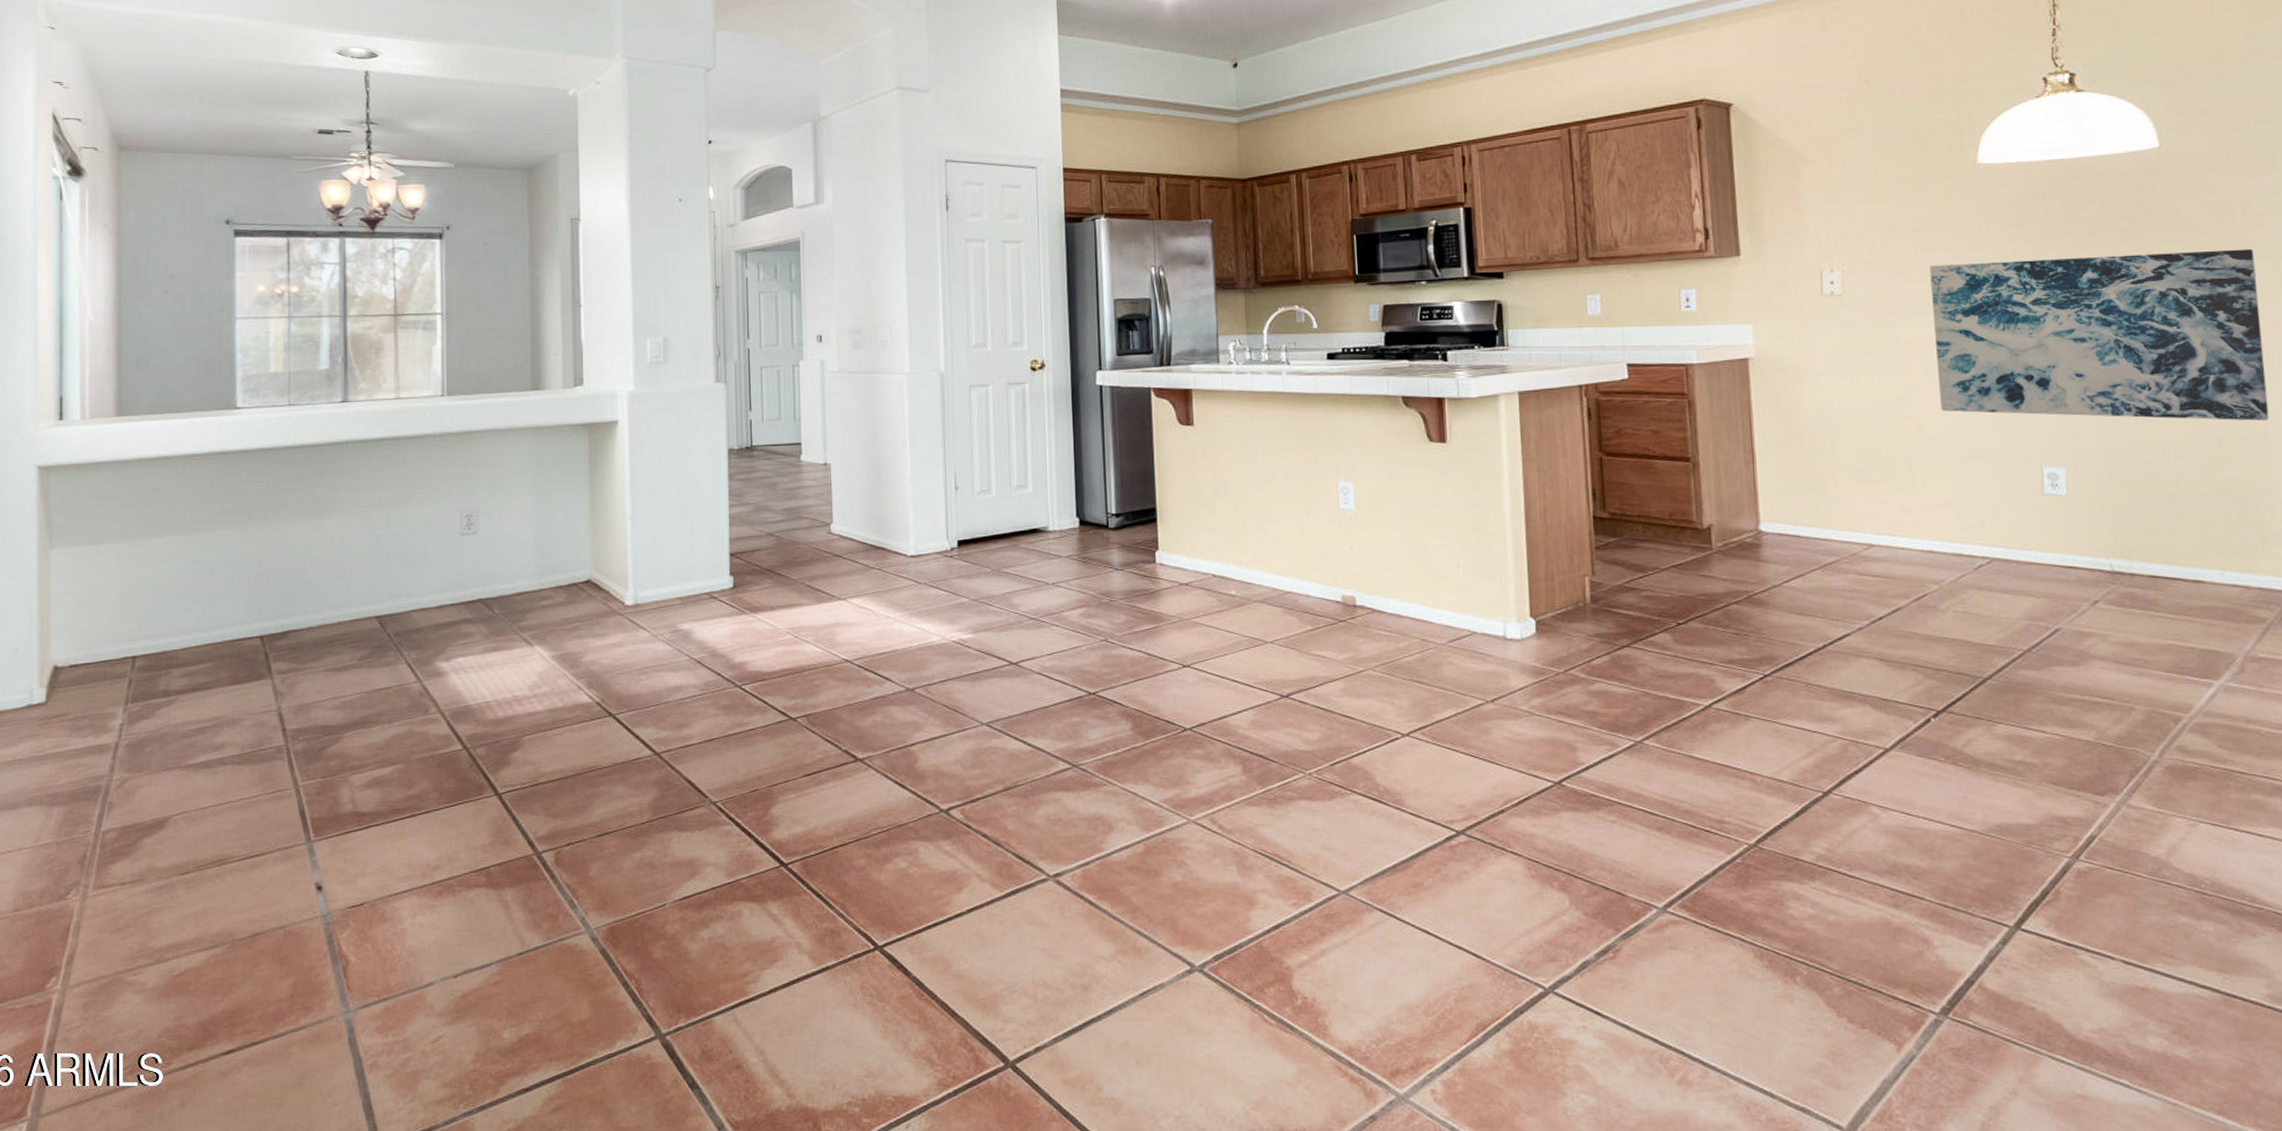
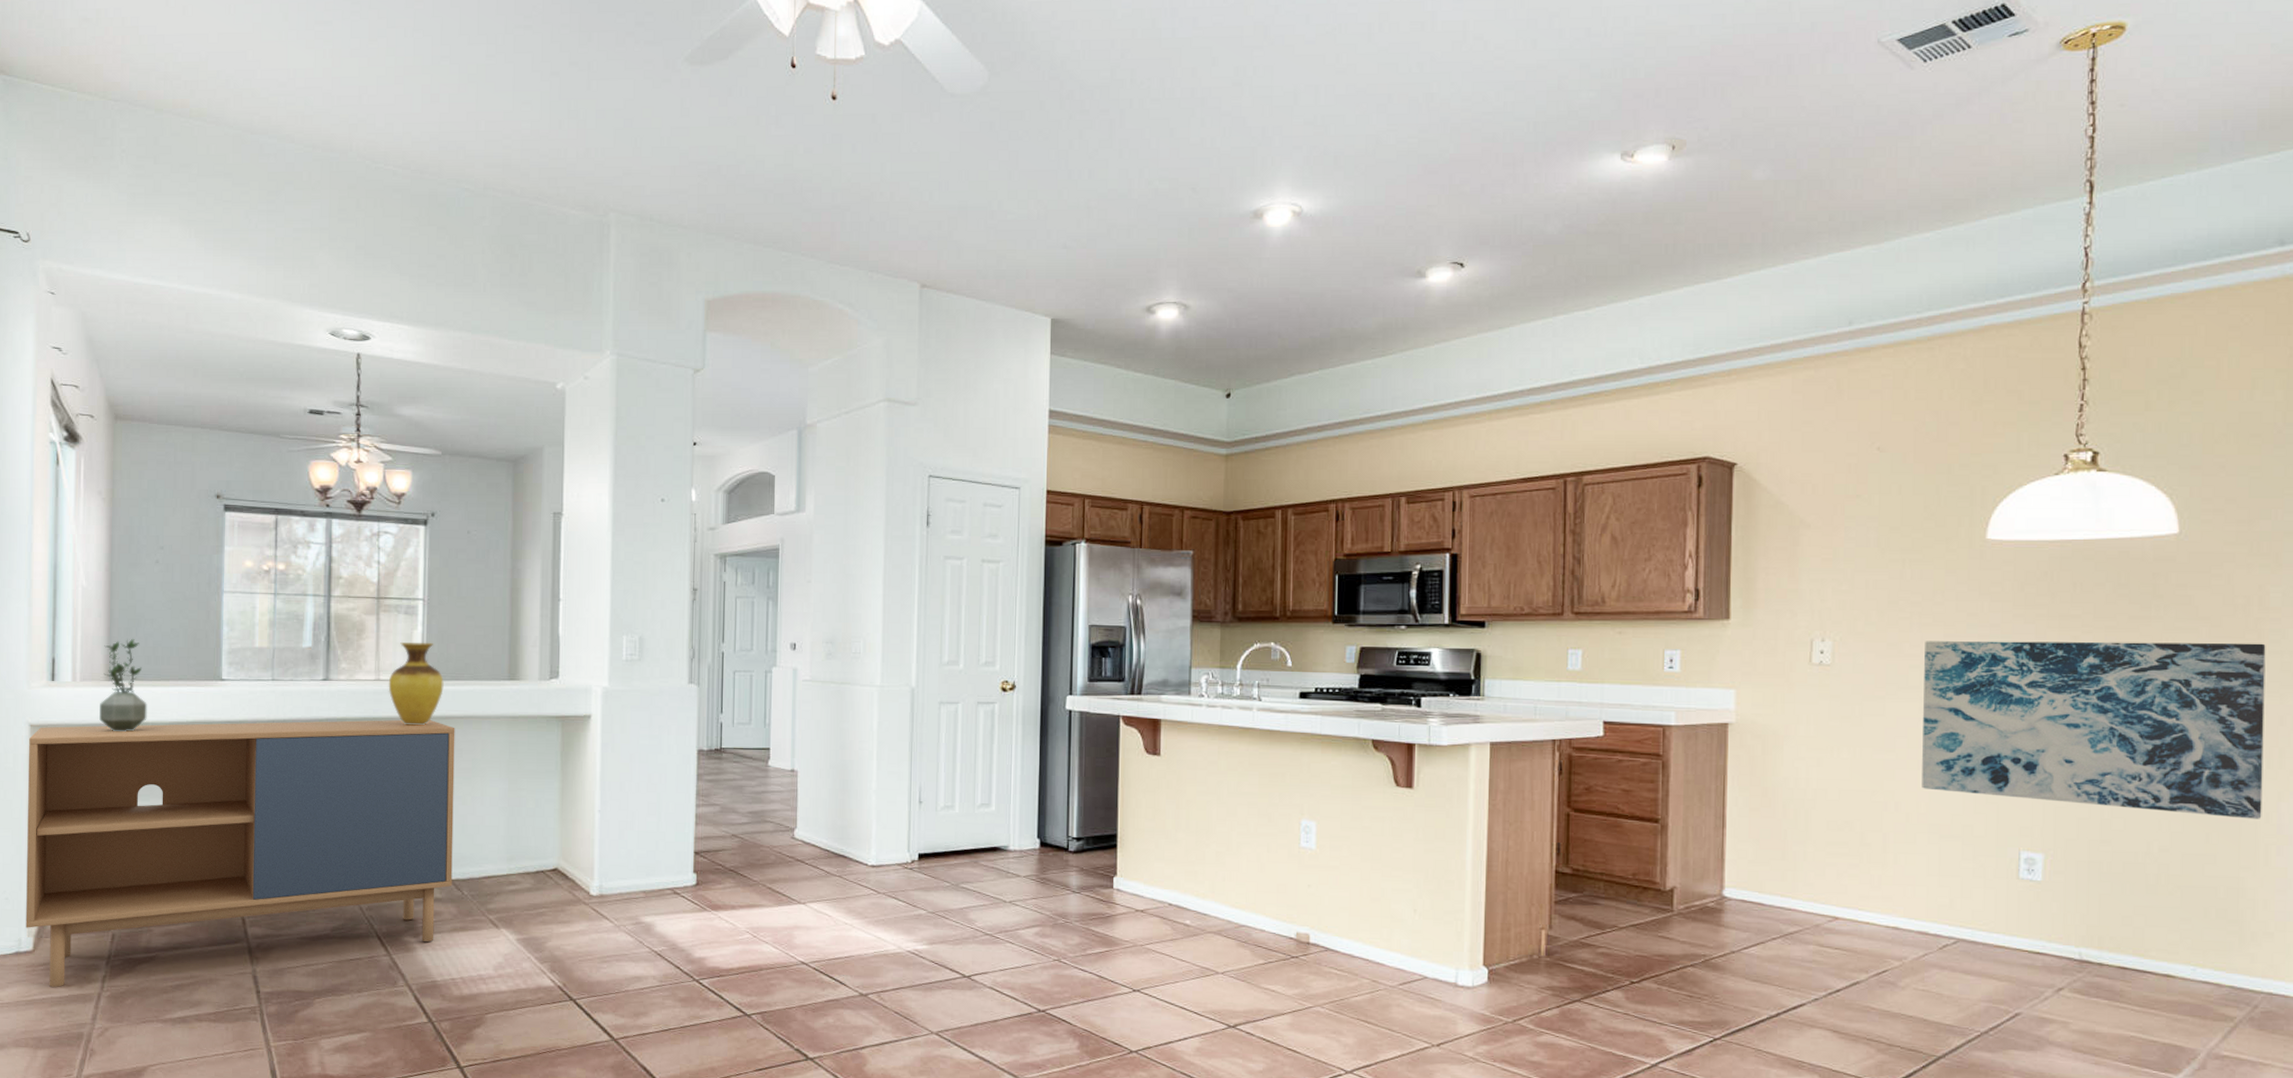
storage cabinet: none [37,436,482,740] -> present [26,719,455,988]
potted plant: none [110,371,160,469] -> present [99,638,147,732]
vase: none [409,356,466,443] -> present [388,642,444,726]

